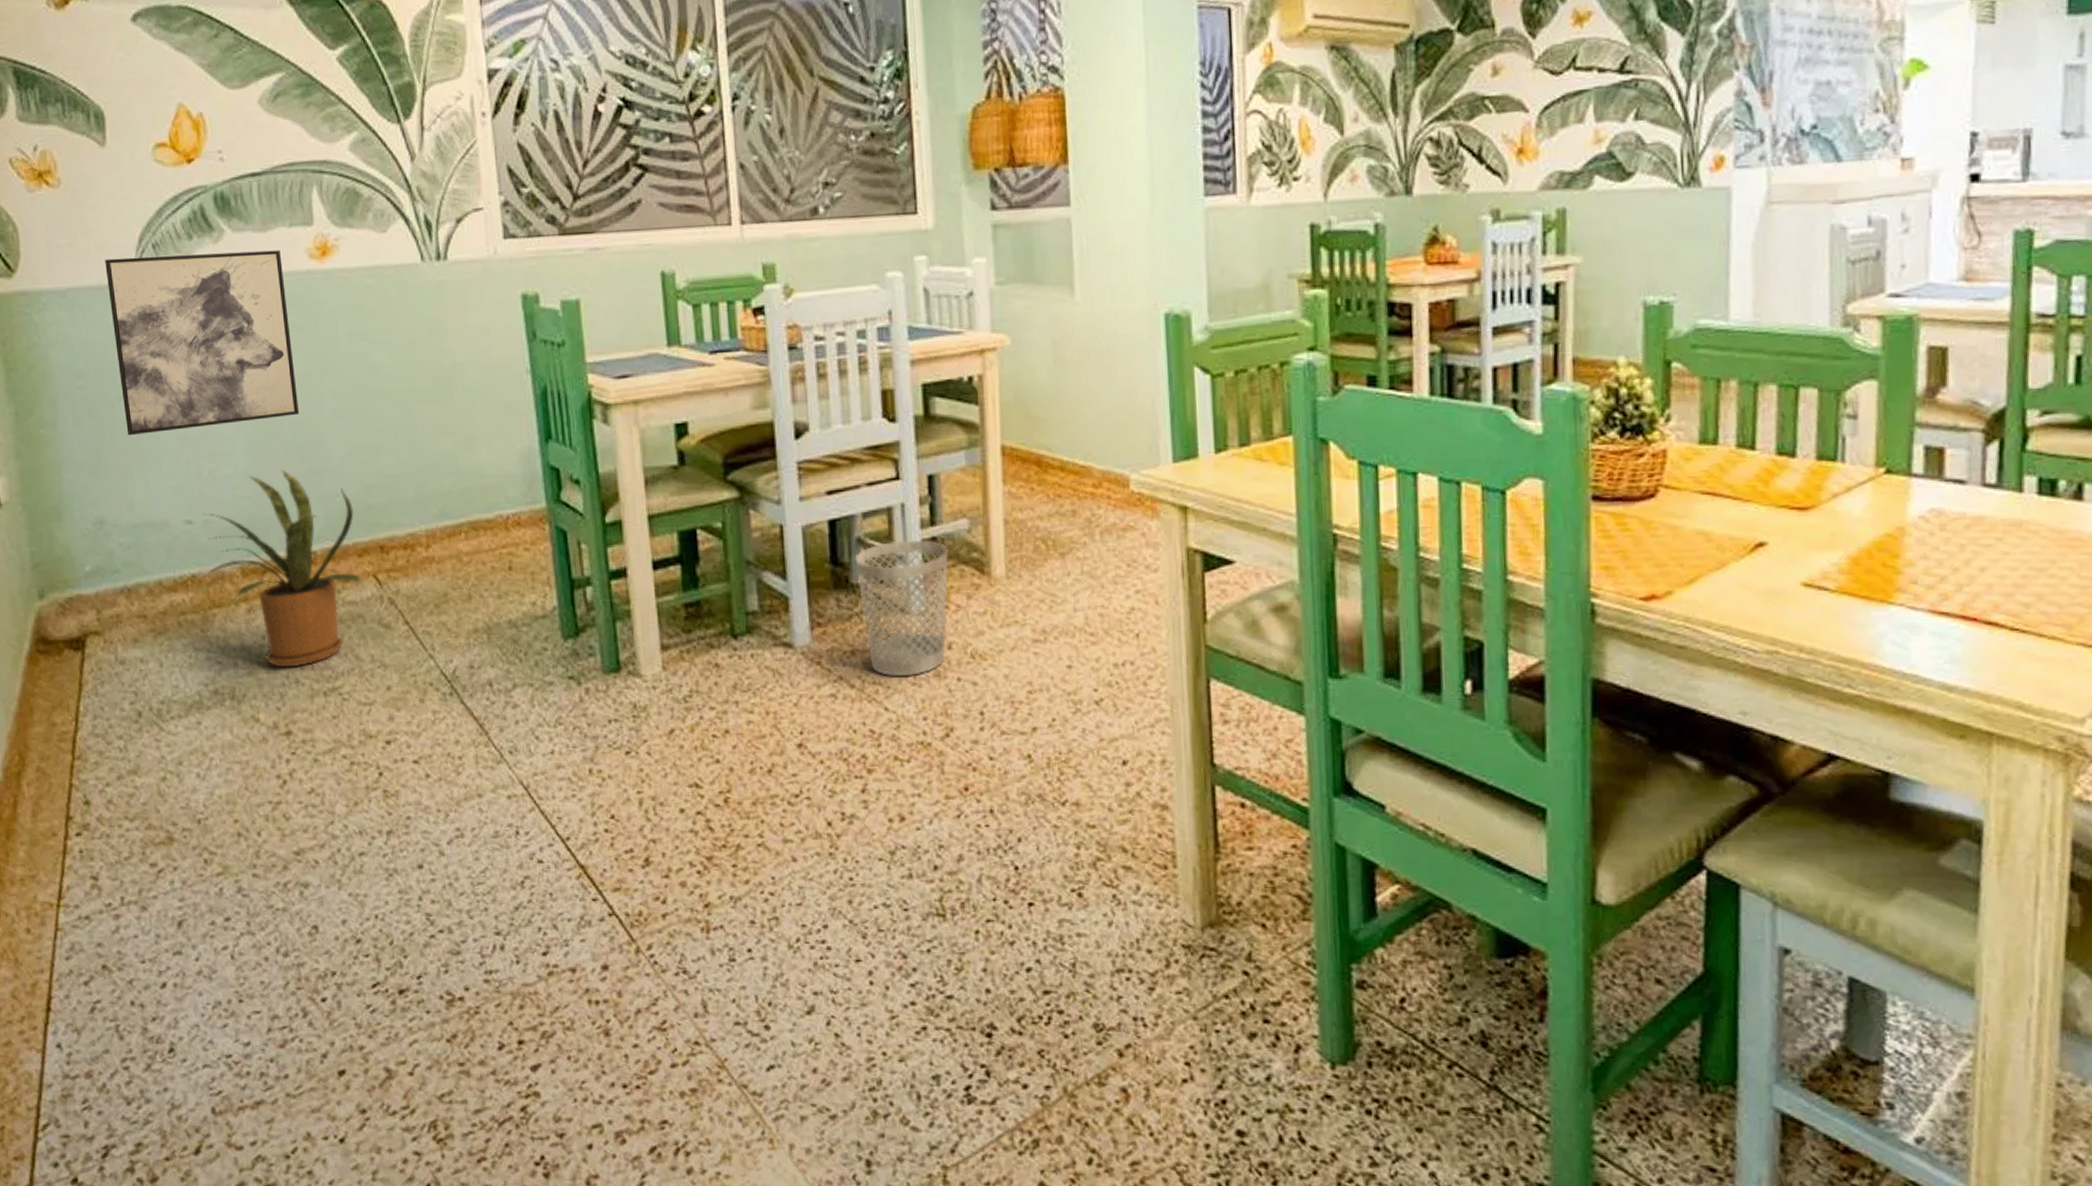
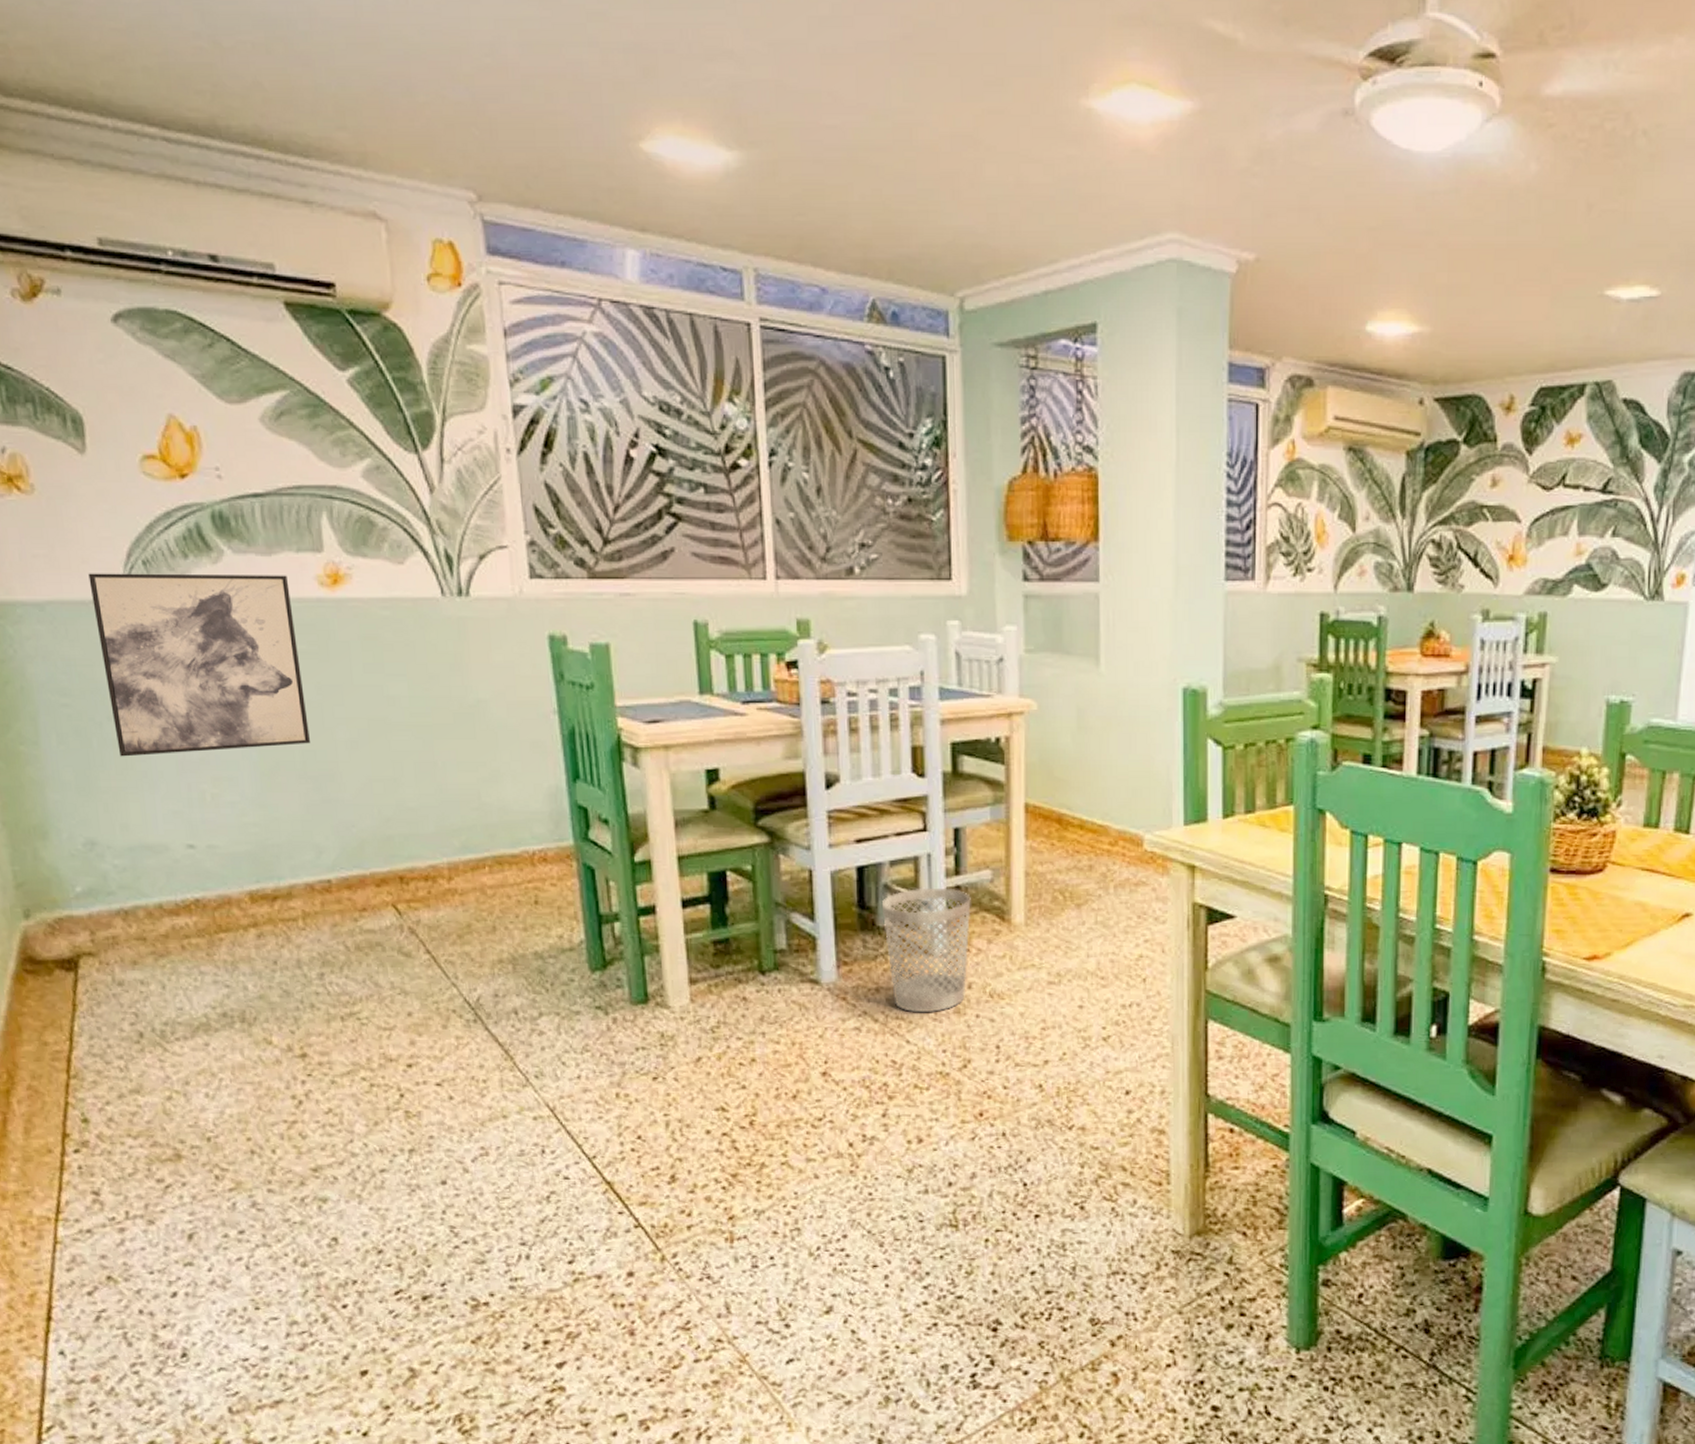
house plant: present [203,470,361,668] -> none [206,798,379,992]

